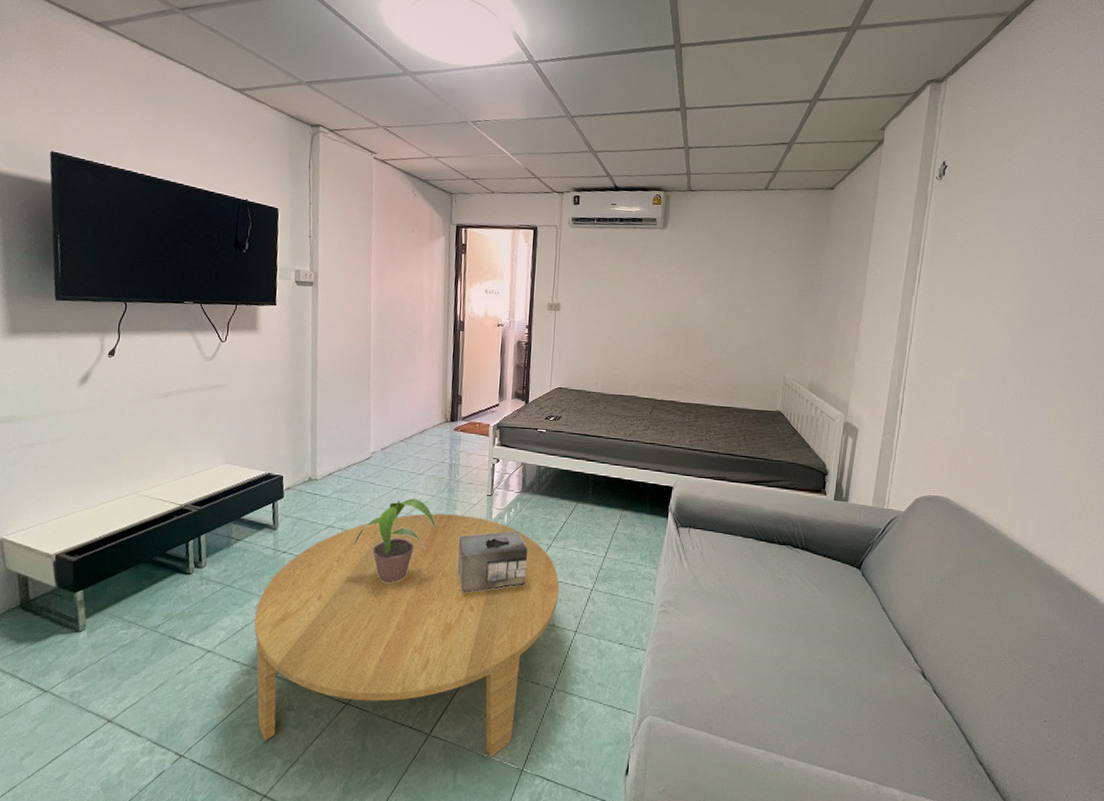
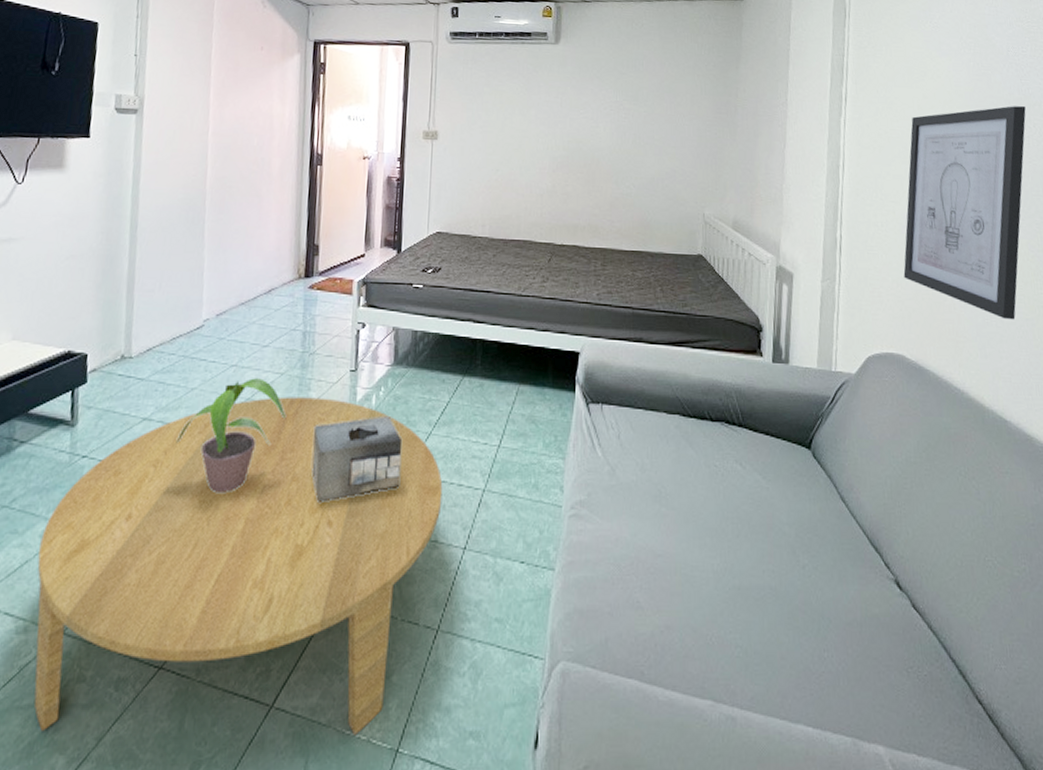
wall art: none [955,287,1085,472] -> present [903,106,1026,320]

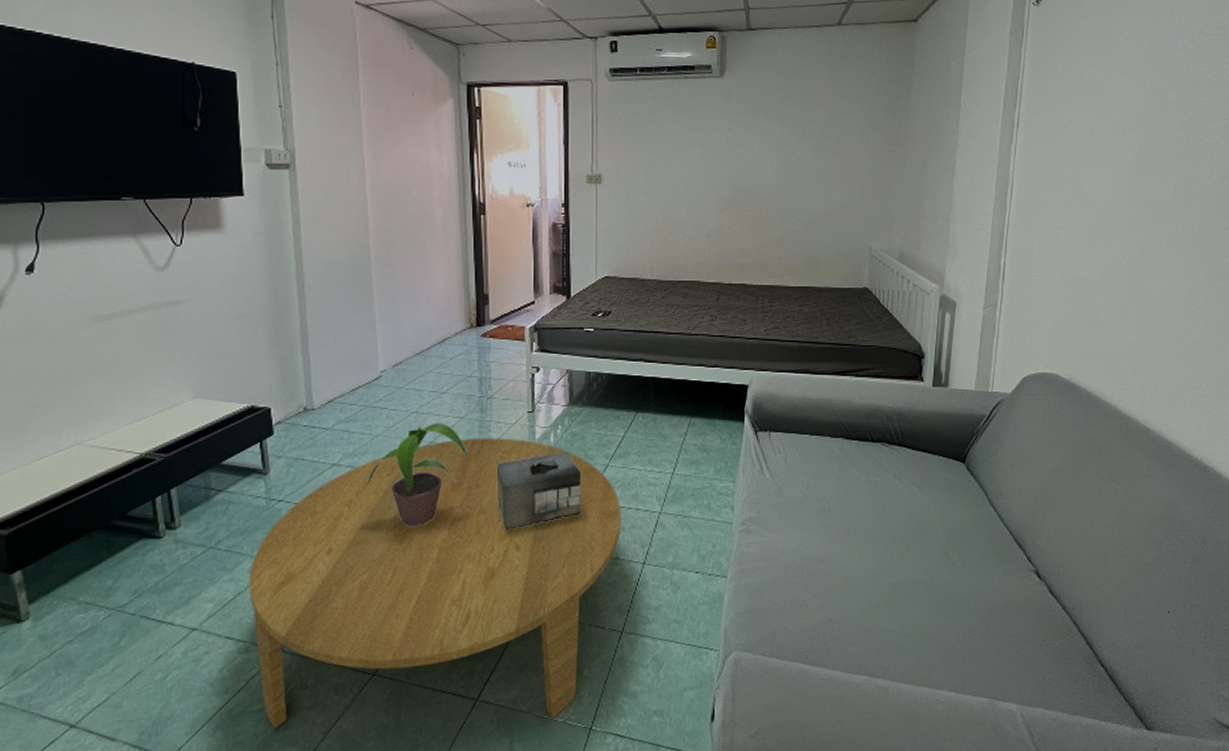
wall art: present [903,106,1026,320] -> none [1063,125,1199,337]

